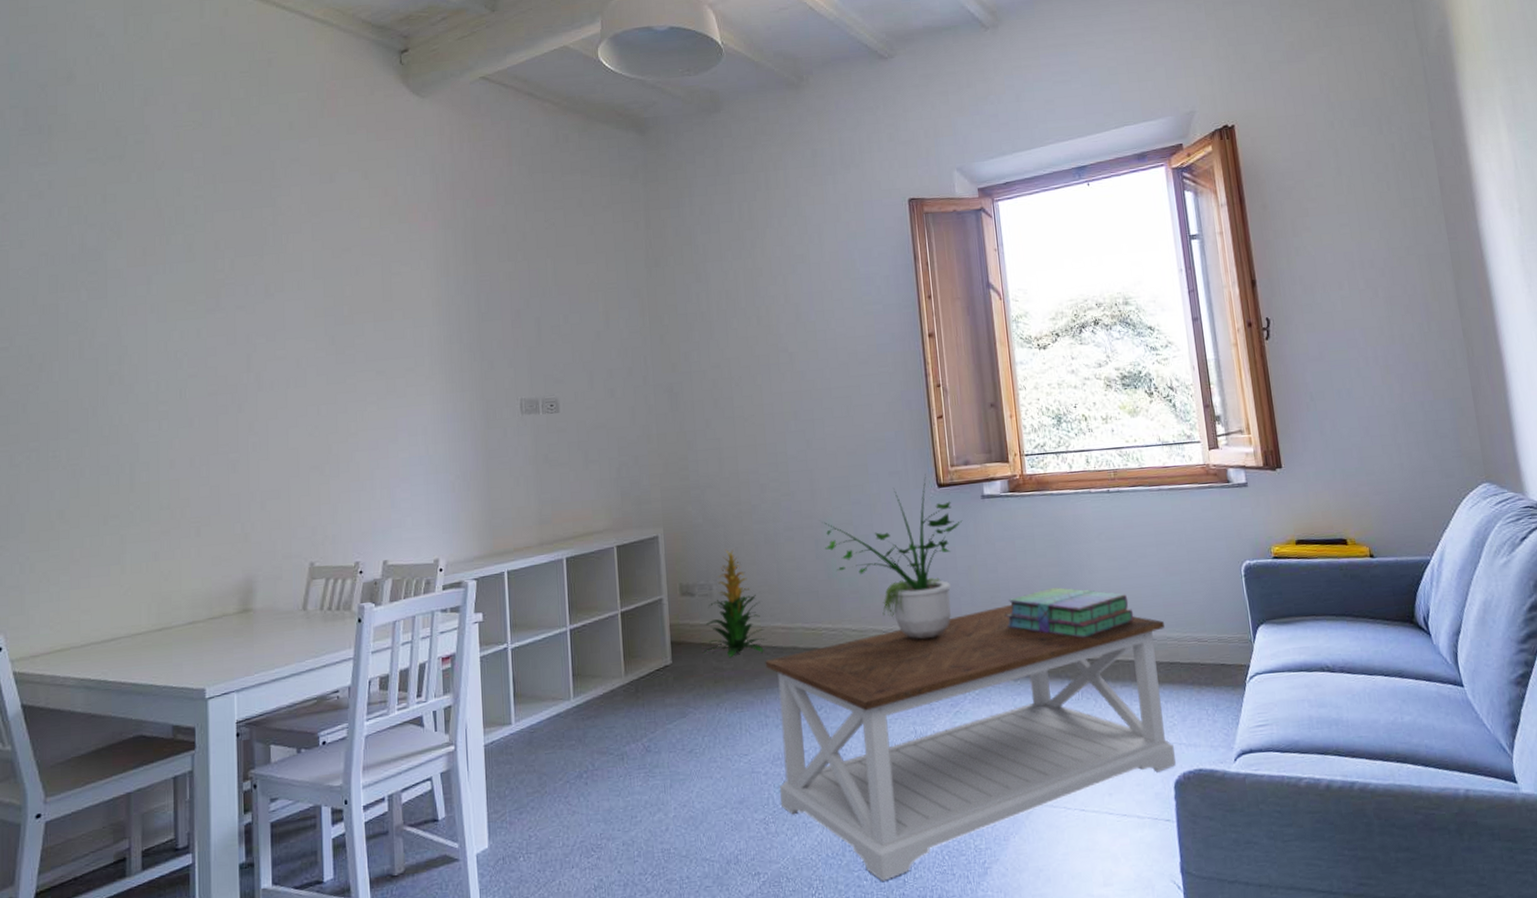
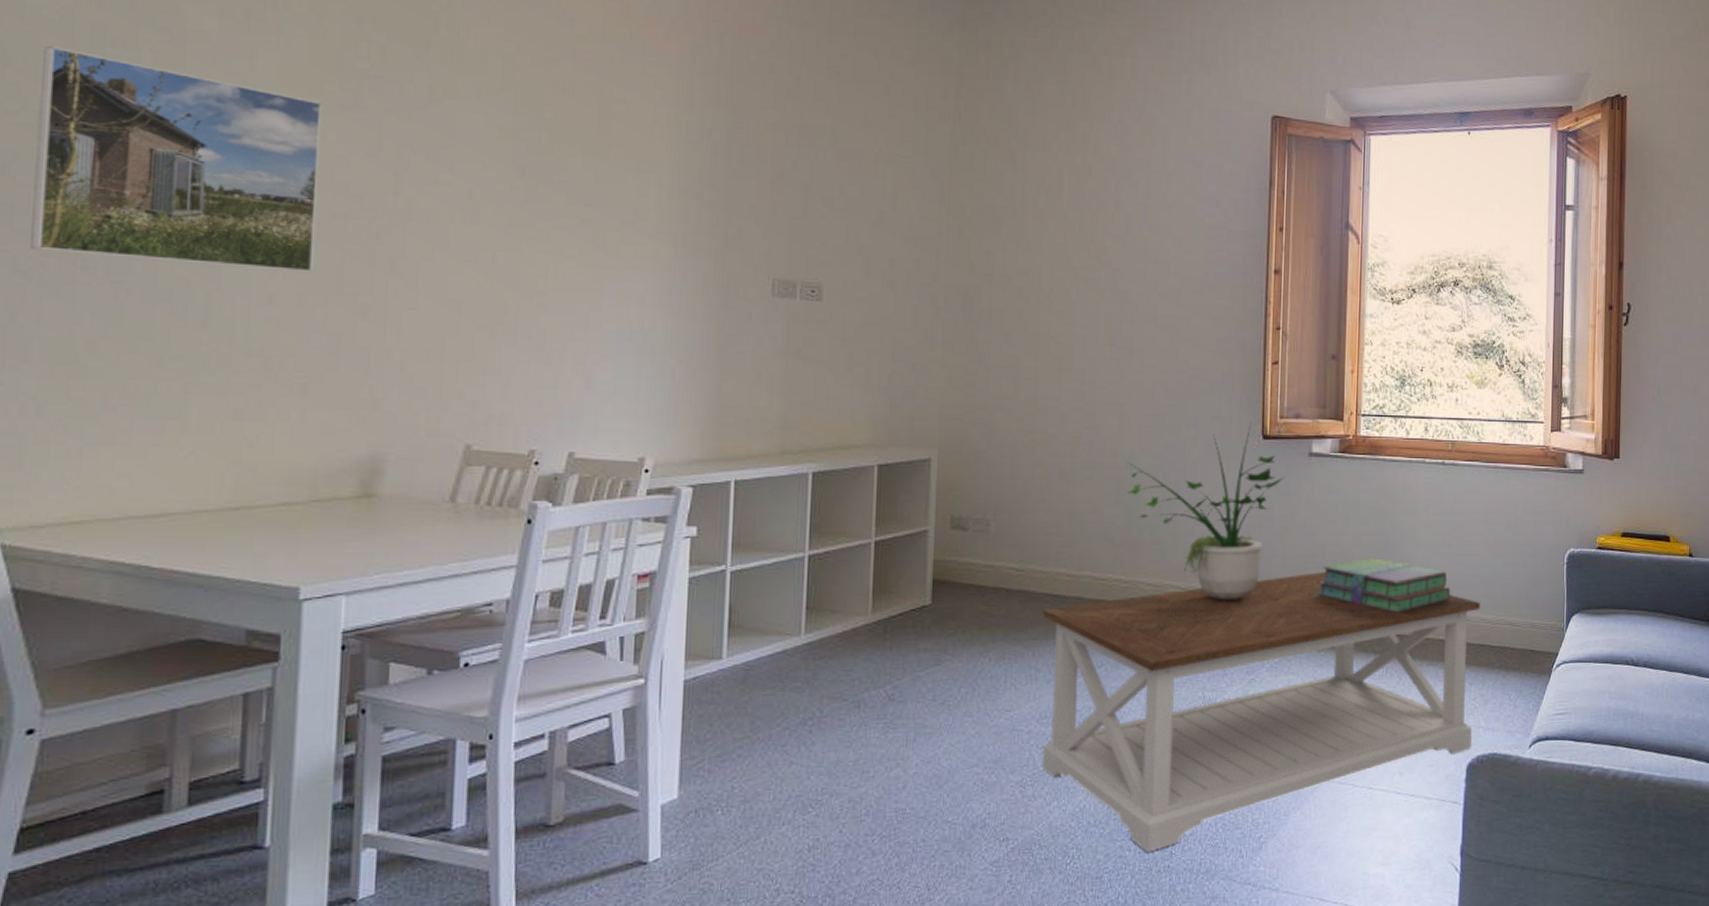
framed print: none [20,296,198,448] -> present [30,45,323,273]
indoor plant: present [704,549,767,657] -> none [972,482,1048,602]

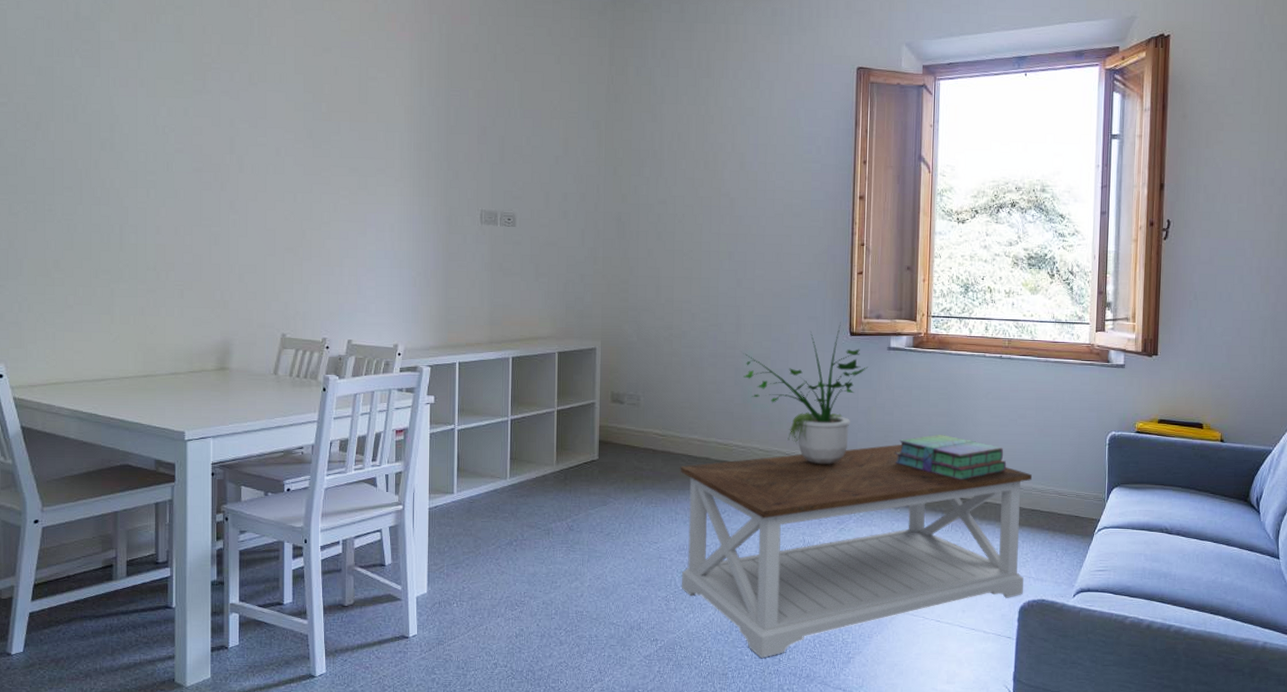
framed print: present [30,45,323,273] -> none [18,56,184,212]

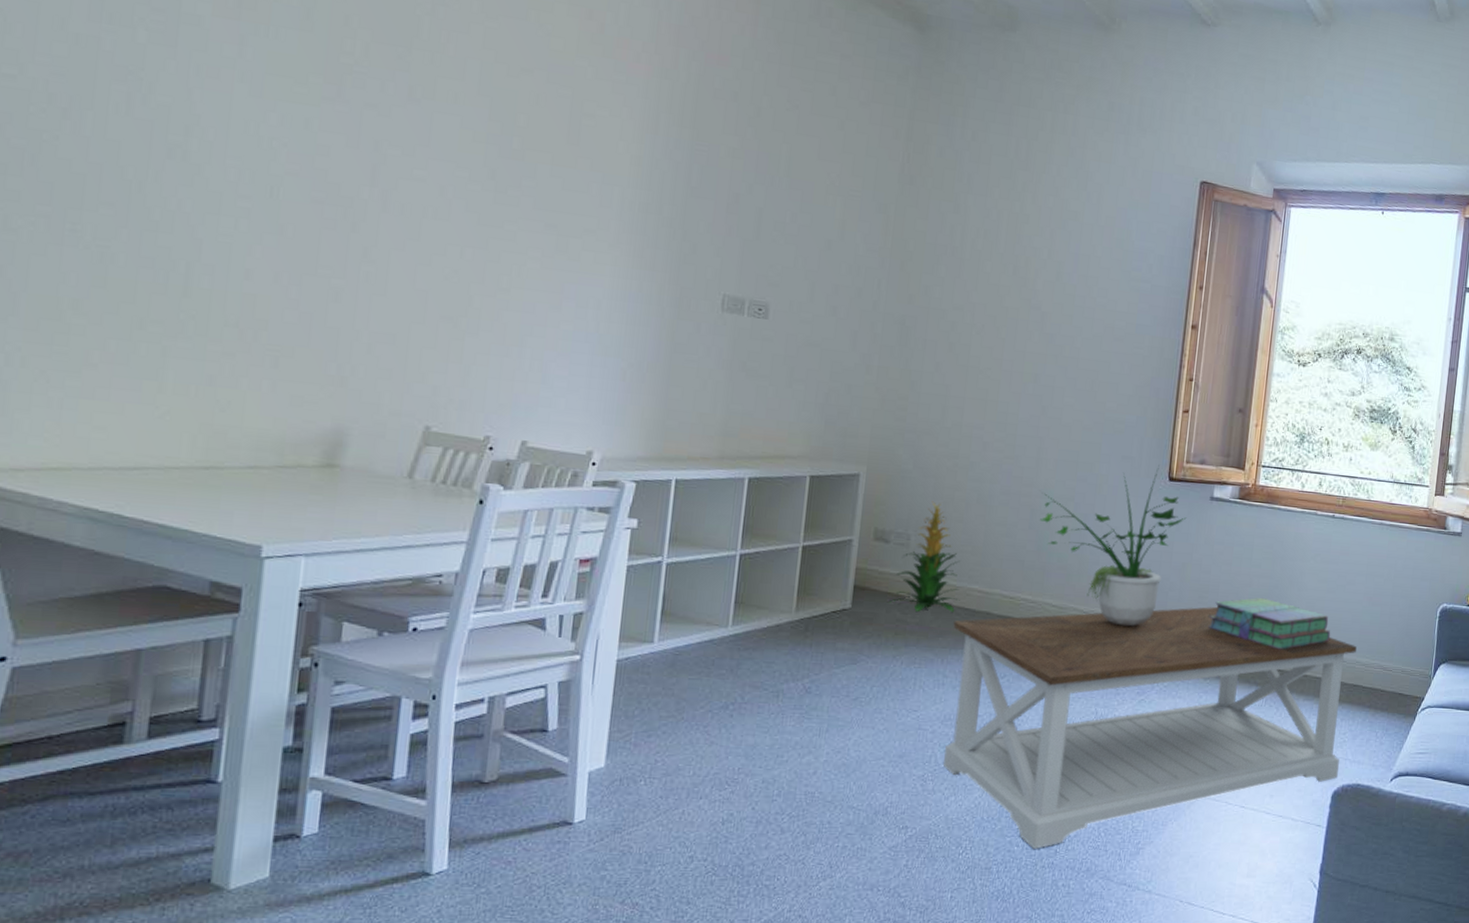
indoor plant: none [628,367,684,460] -> present [889,501,960,612]

